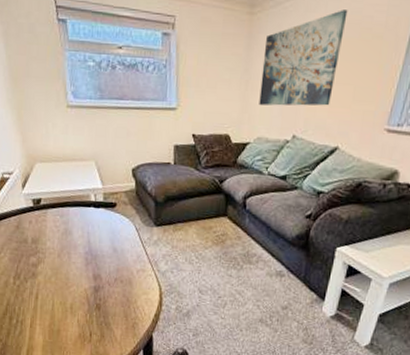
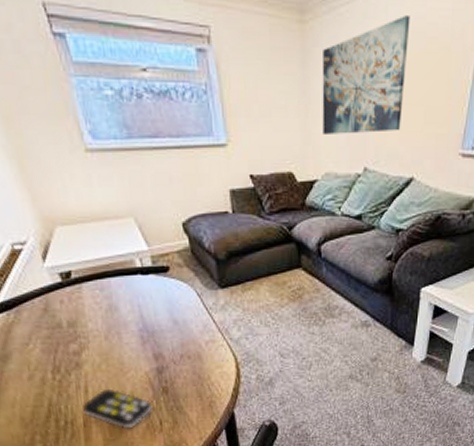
remote control: none [32,297,86,336] -> present [83,388,153,429]

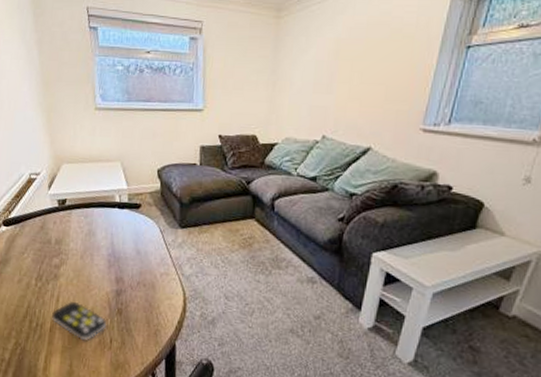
wall art: present [322,15,410,134] -> none [287,11,377,107]

